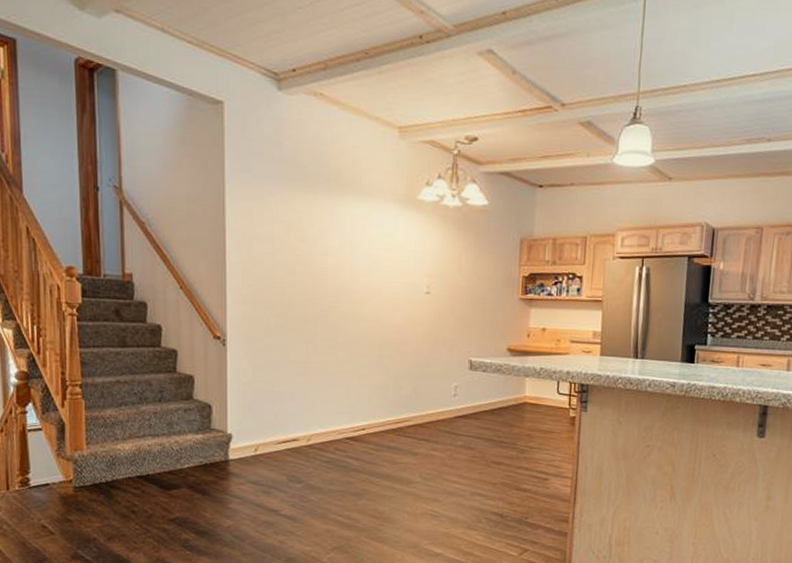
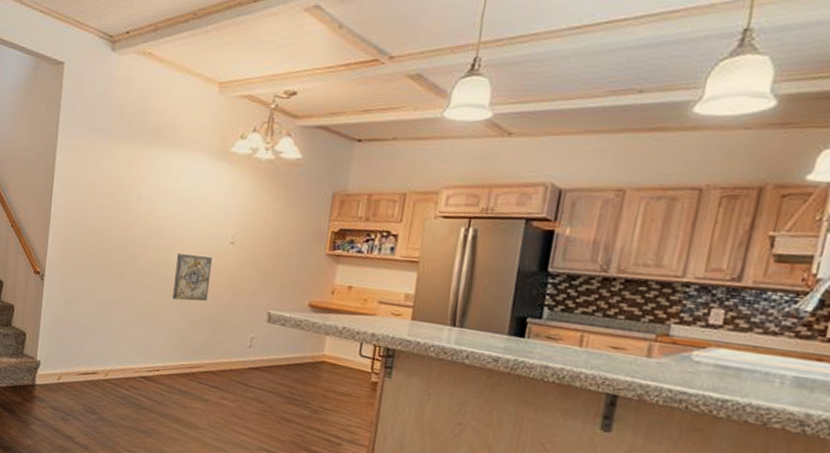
wall art: none [372,307,410,355] -> present [172,253,213,301]

